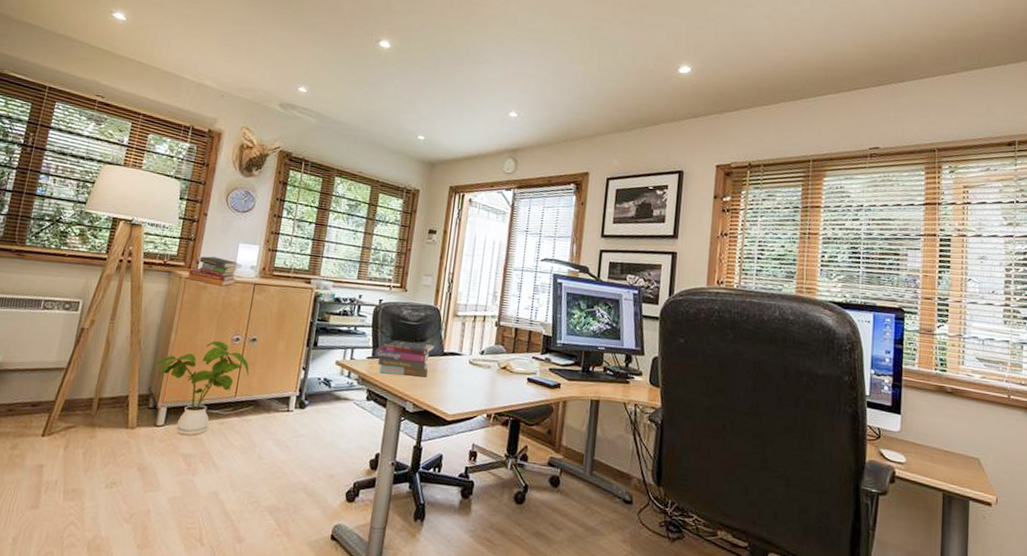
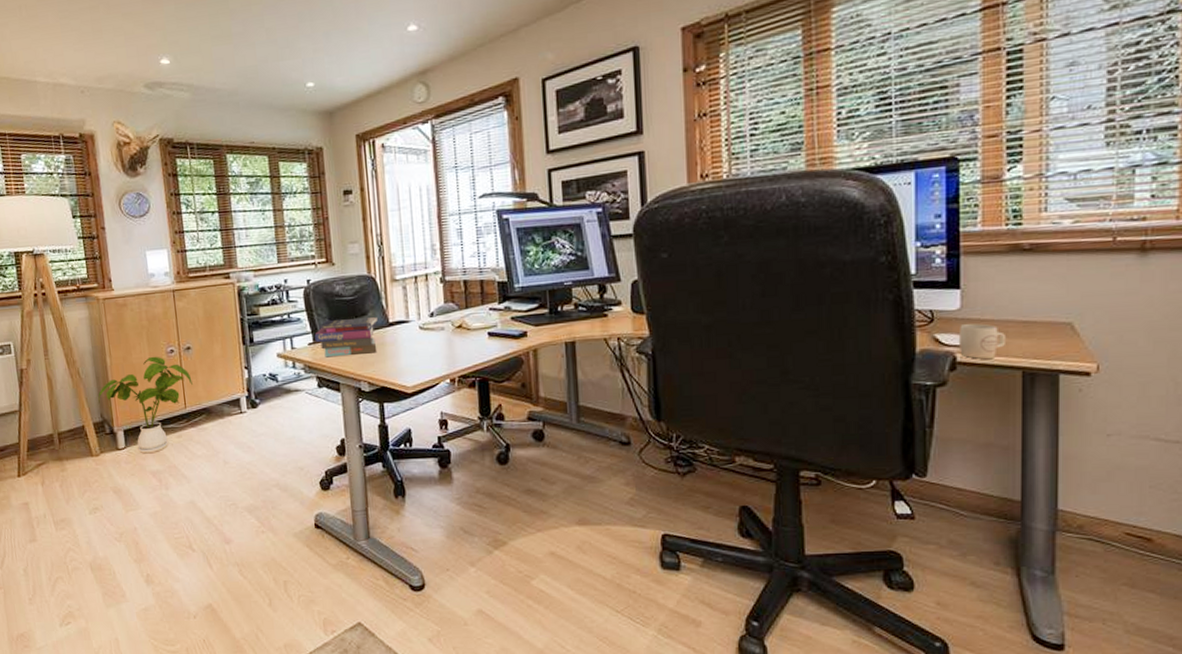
books: present [188,256,238,287] -> none [104,270,154,301]
mug: none [897,445,933,479] -> present [958,323,1007,360]

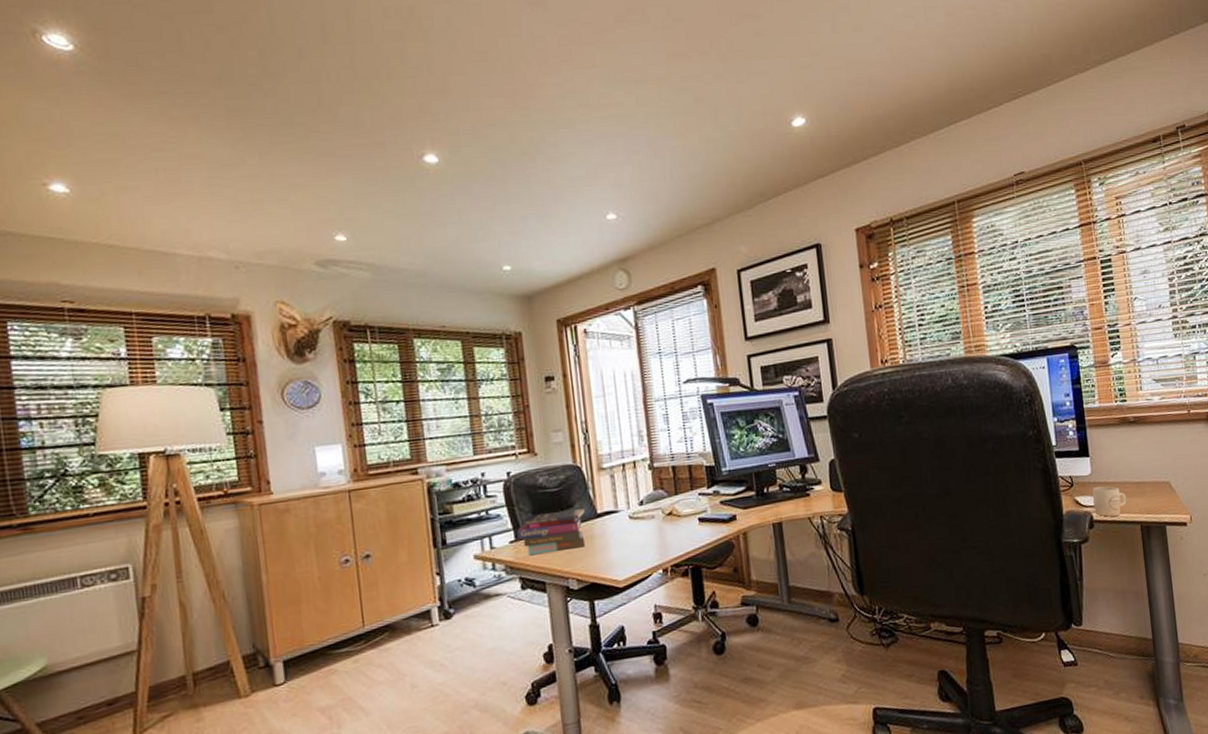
house plant: present [98,356,193,454] -> none [249,568,373,688]

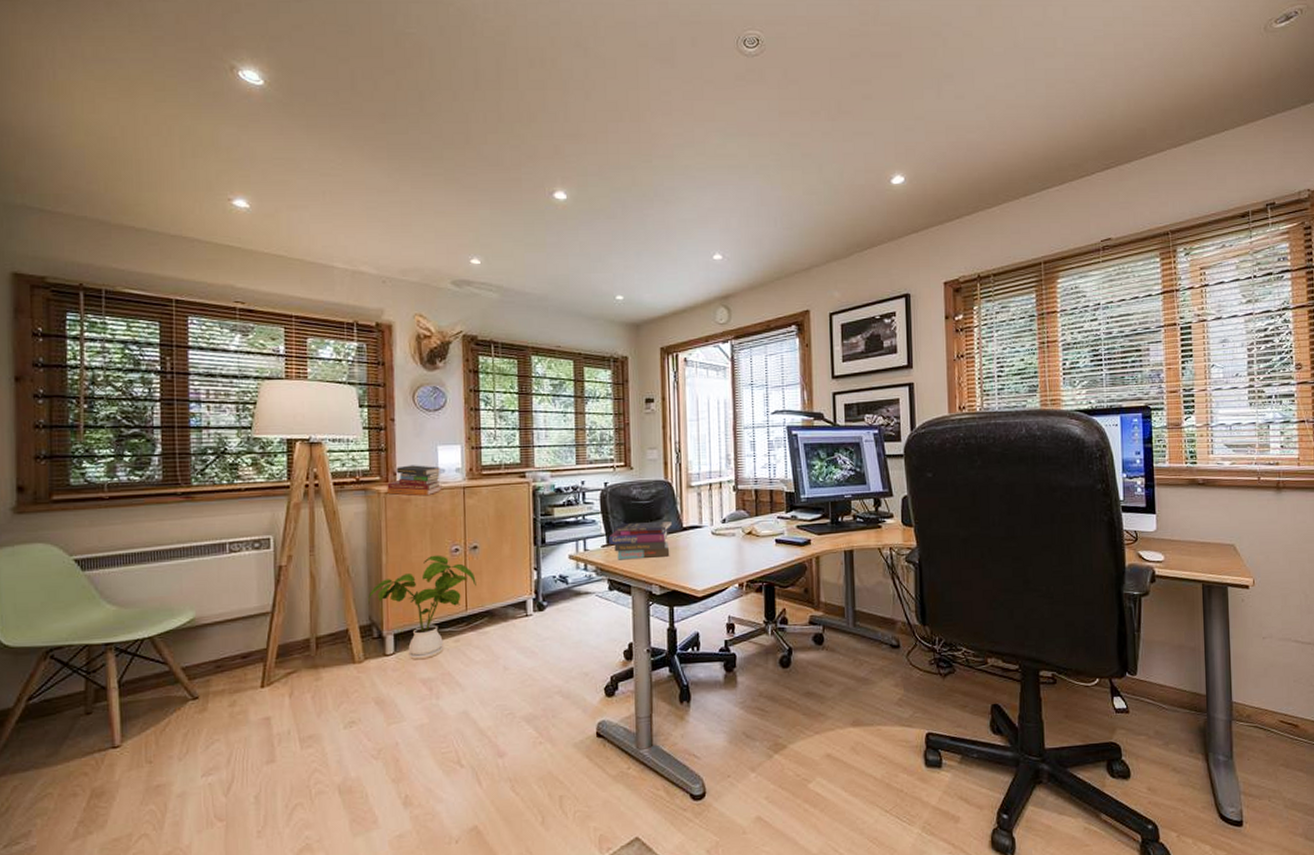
house plant: none [249,568,373,688] -> present [367,555,476,660]
books: none [260,470,325,506] -> present [387,465,442,496]
mug: present [1092,486,1127,517] -> none [1156,543,1190,574]

